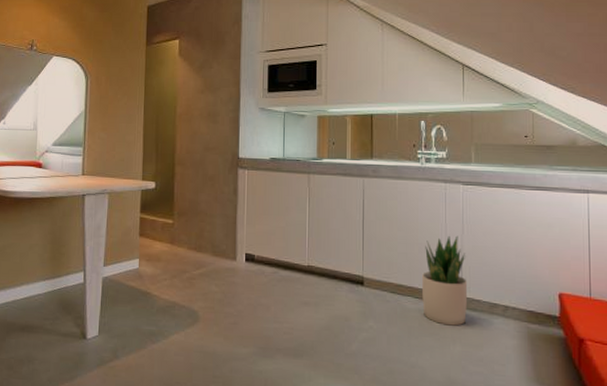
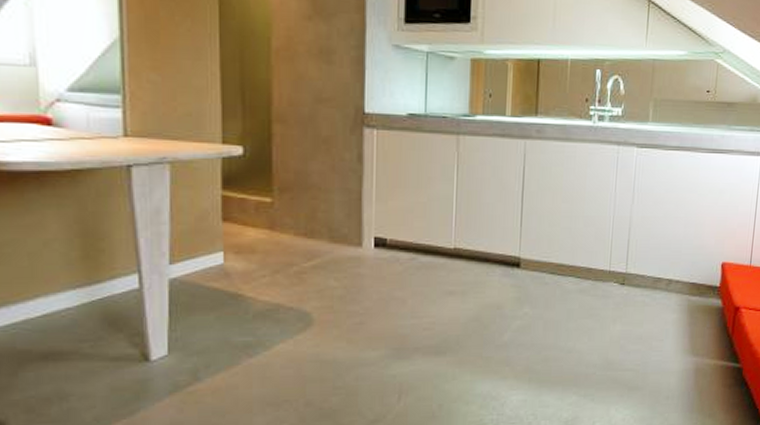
planter: present [422,235,468,326] -> none [584,206,634,305]

